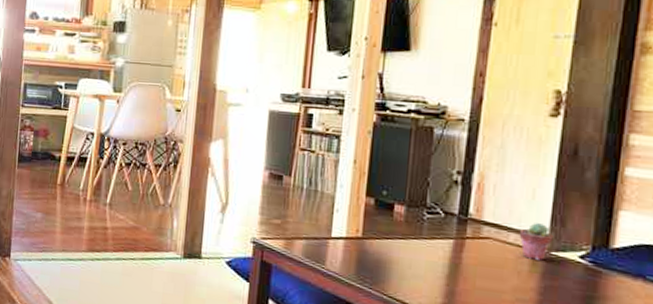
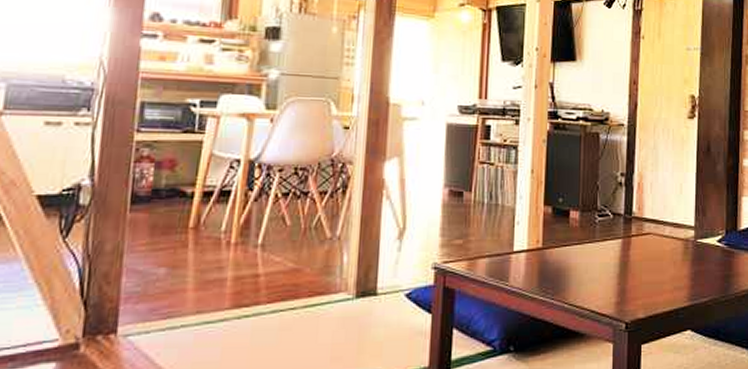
potted succulent: present [519,223,553,260] -> none [672,215,698,249]

